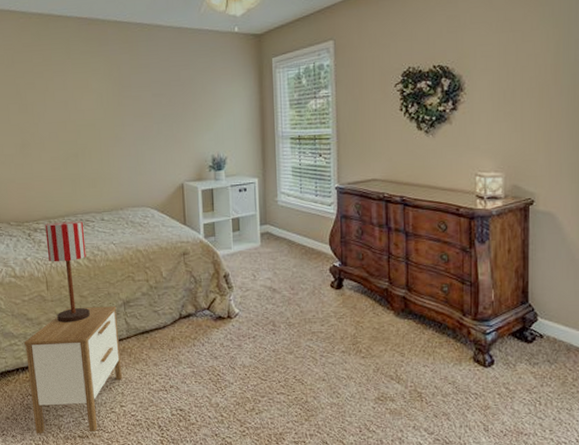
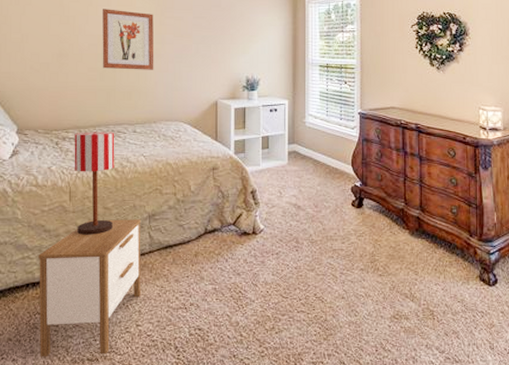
wall art: none [59,93,117,157] -> present [102,9,154,70]

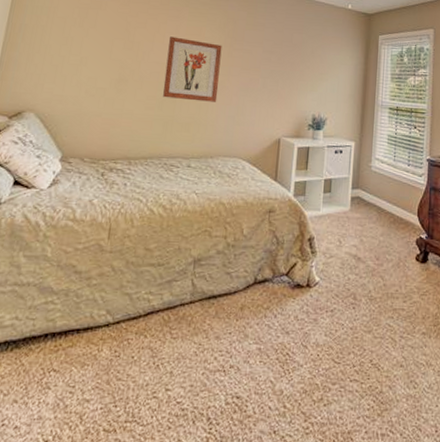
nightstand: present [38,219,141,357] -> none [47,262,184,425]
table lamp: present [74,132,115,235] -> none [112,163,166,280]

